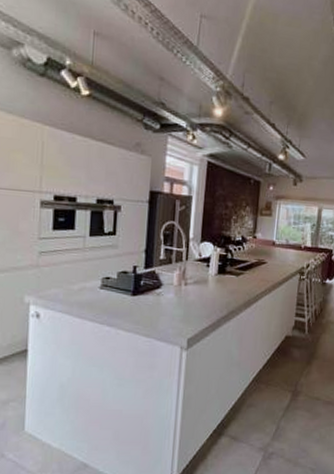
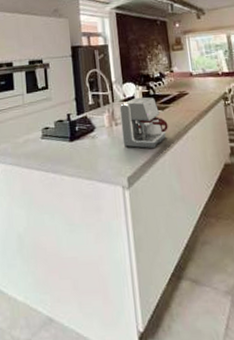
coffee maker: none [189,259,240,314] -> present [119,97,168,149]

